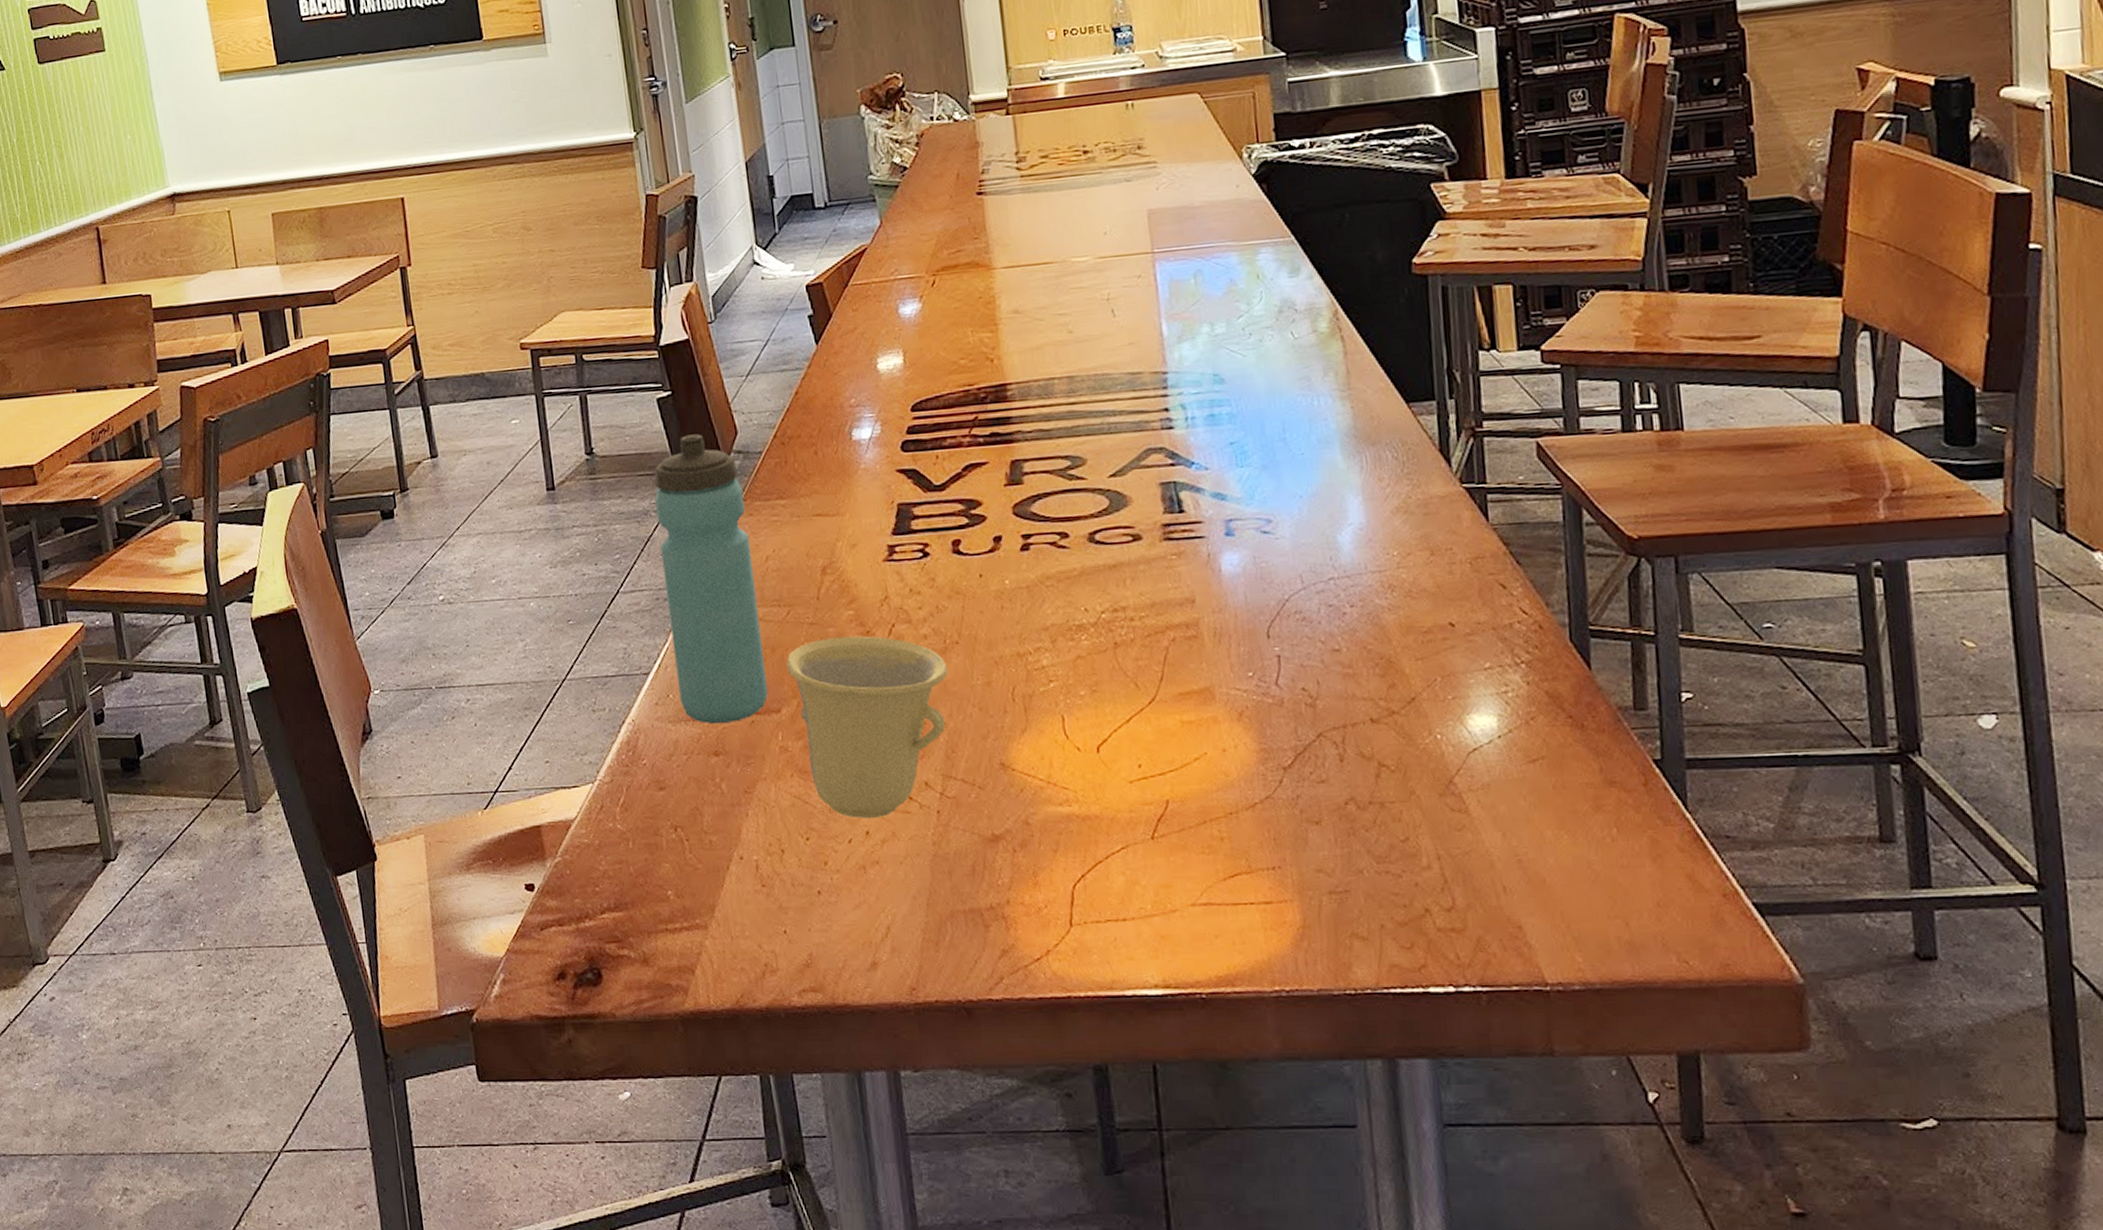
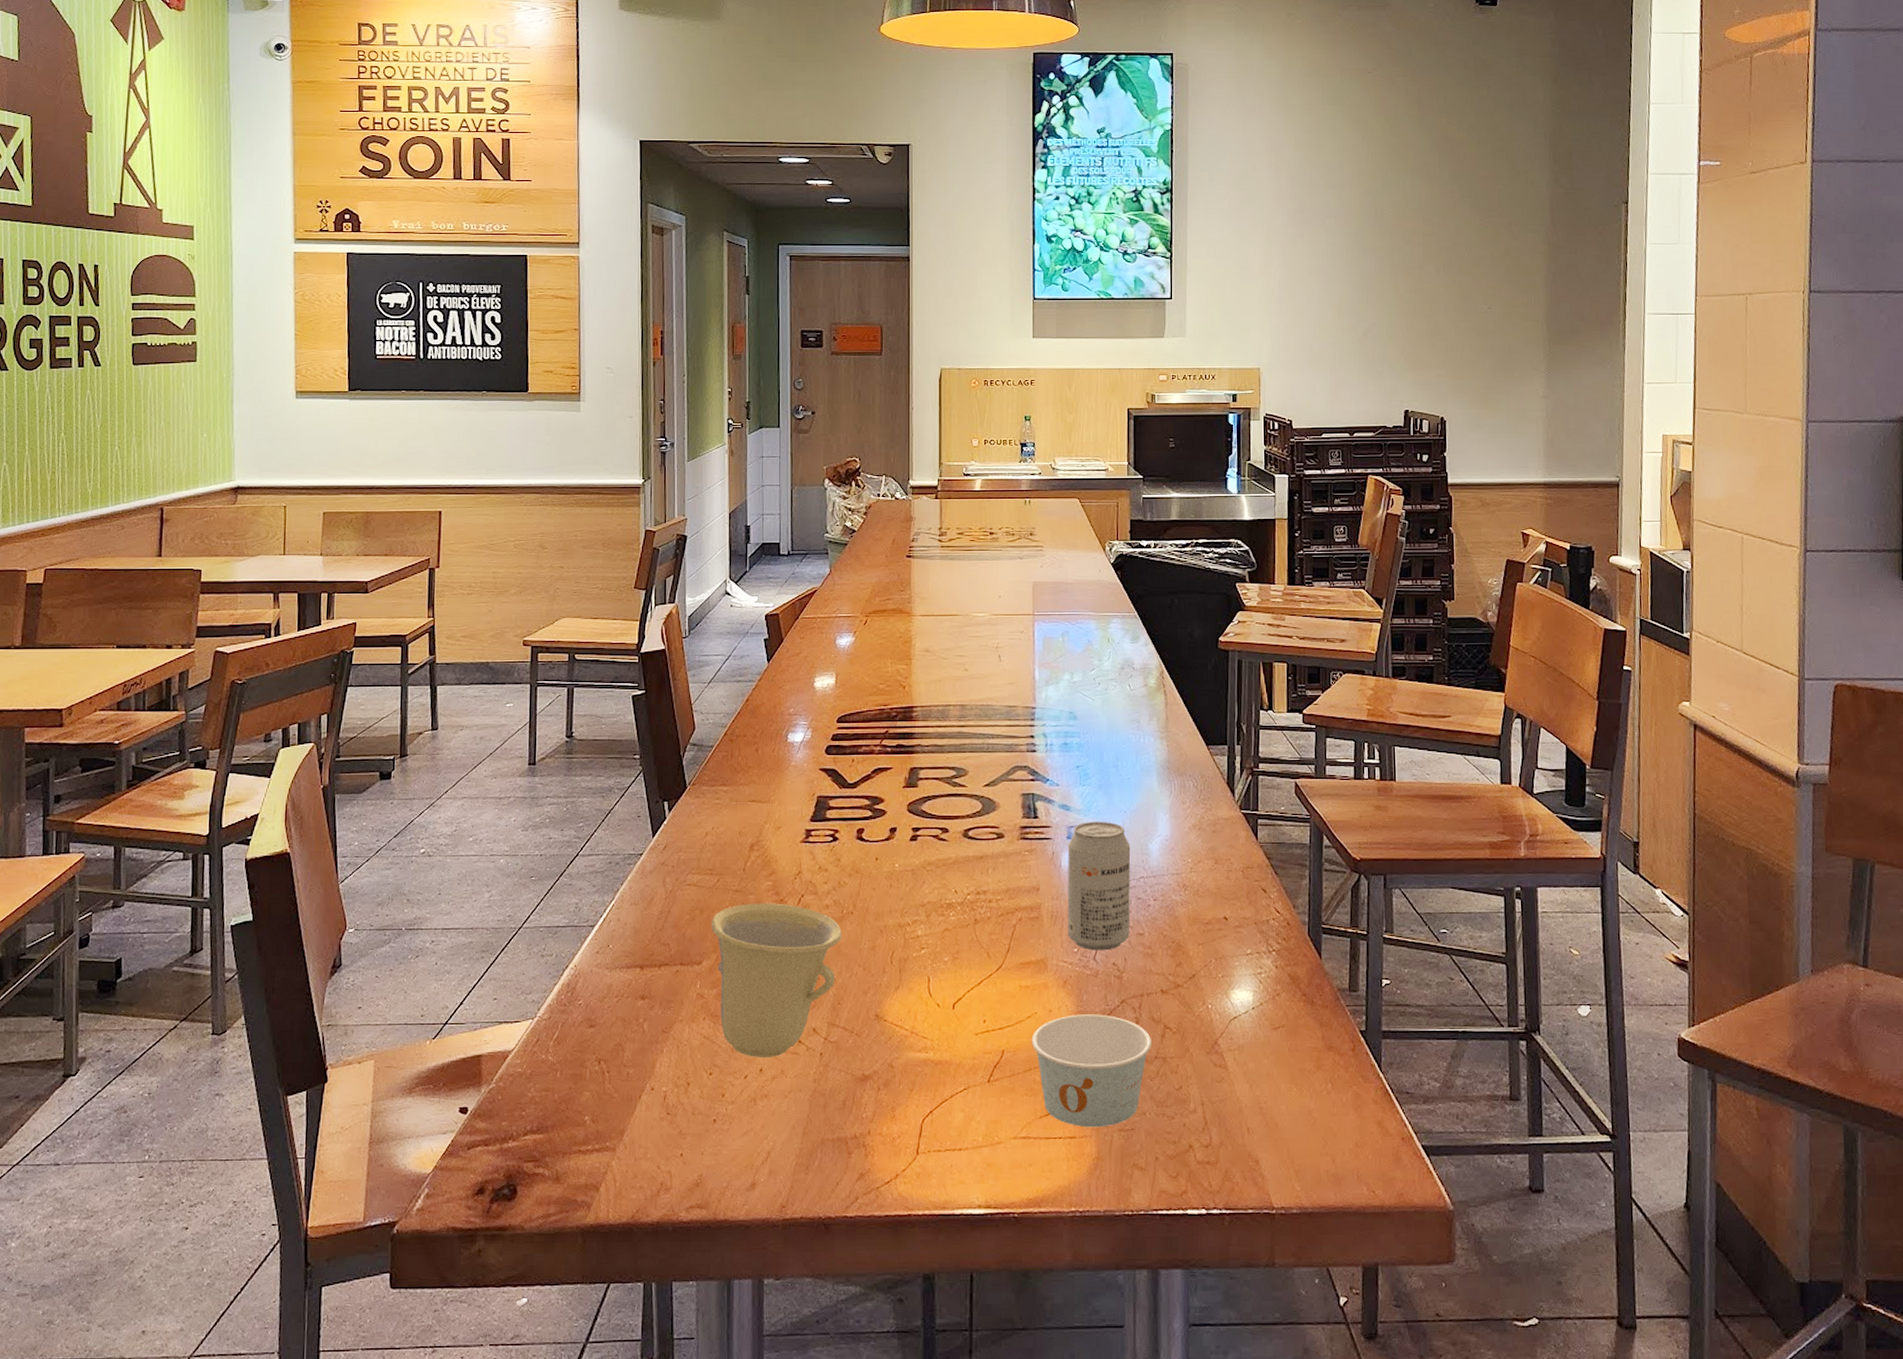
water bottle: present [654,434,769,724] -> none [617,727,694,972]
paper cup: none [1202,752,1364,891] -> present [1031,1014,1152,1128]
beverage can: none [1227,510,1321,674] -> present [1067,821,1131,951]

